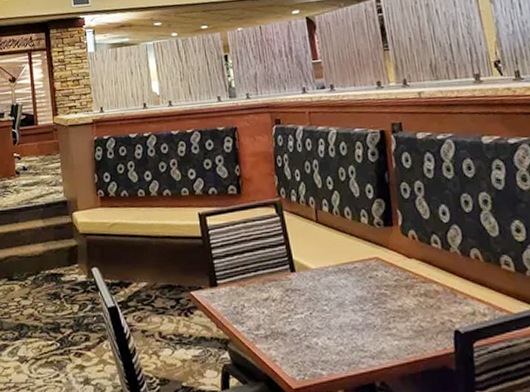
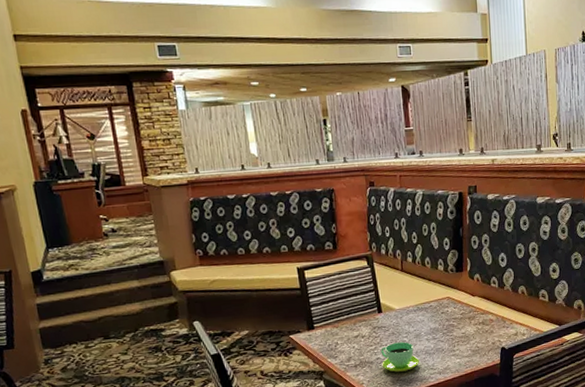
cup: none [296,311,345,350] -> present [381,341,419,373]

